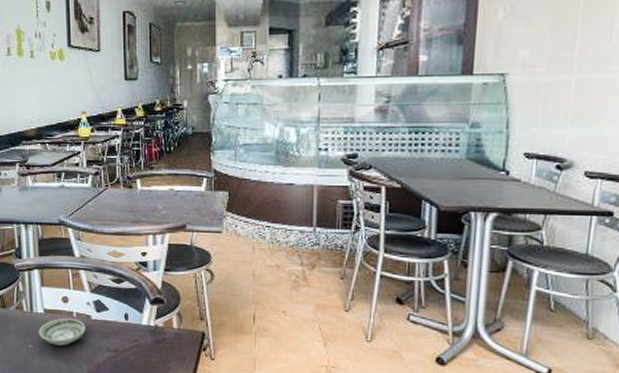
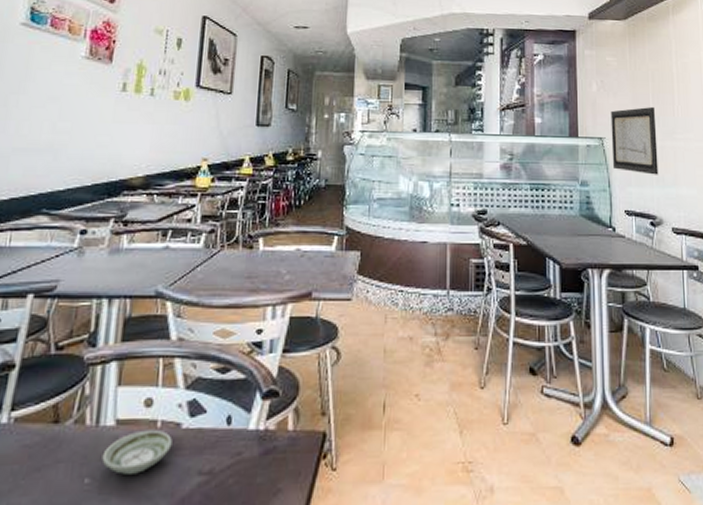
wall art: none [514,32,583,114] -> present [610,106,659,175]

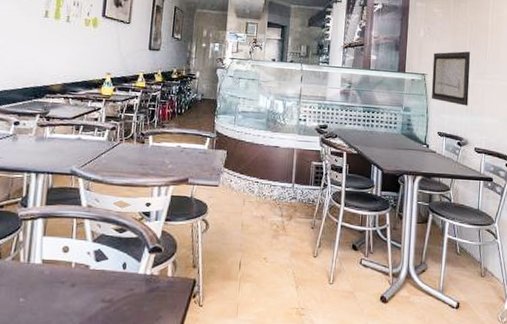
saucer: present [101,429,173,475] -> none [32,268,83,298]

